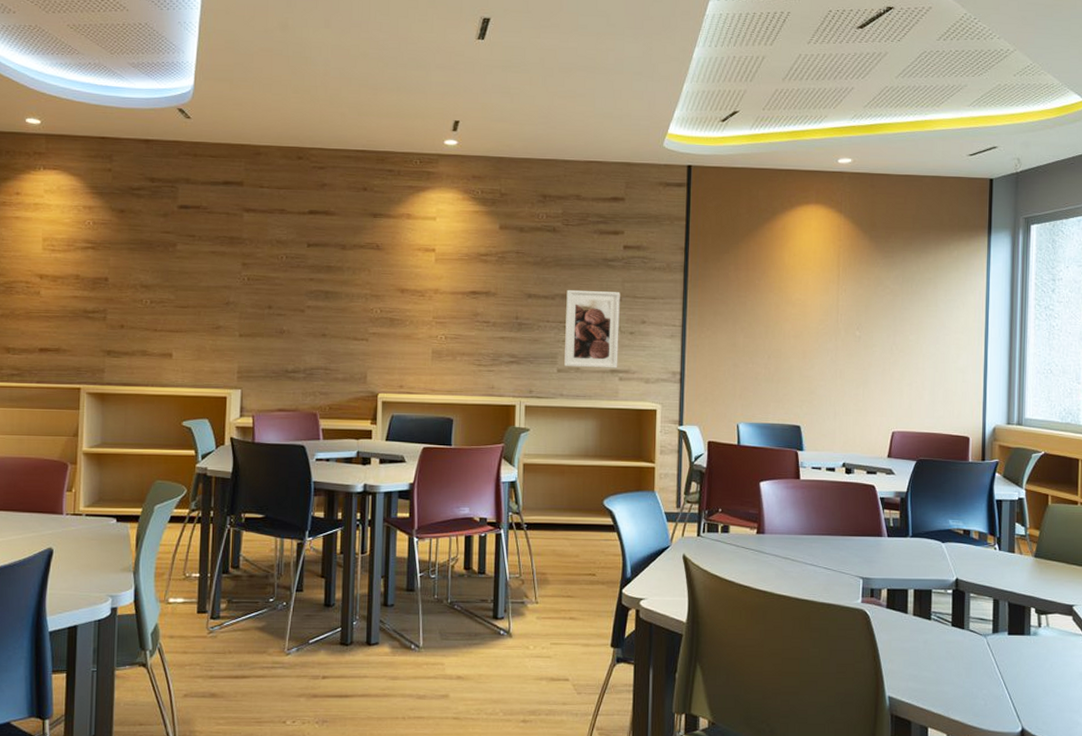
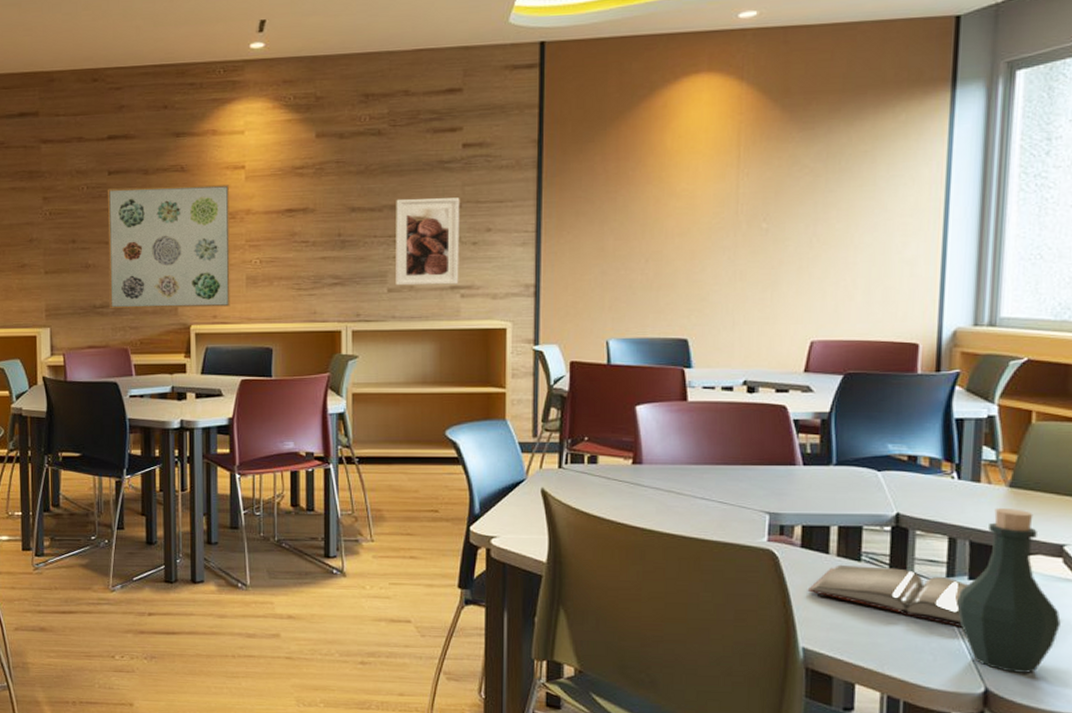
wall art: none [301,260,420,378] -> present [108,185,230,309]
hardback book: none [891,622,1008,676] -> present [807,564,968,628]
bottle: none [1000,575,1073,714] -> present [957,508,1061,673]

